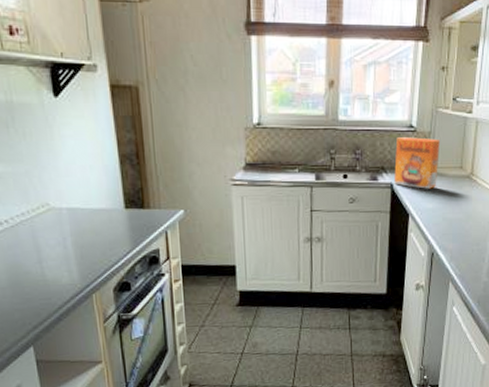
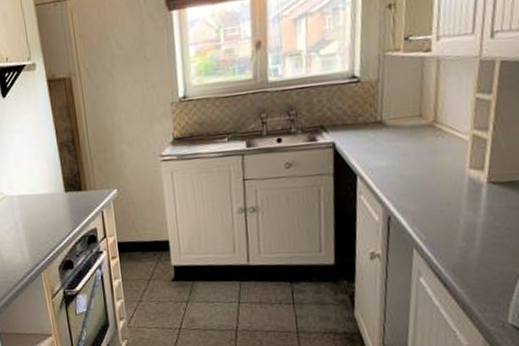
cereal box: present [394,137,440,189] -> none [336,86,391,145]

